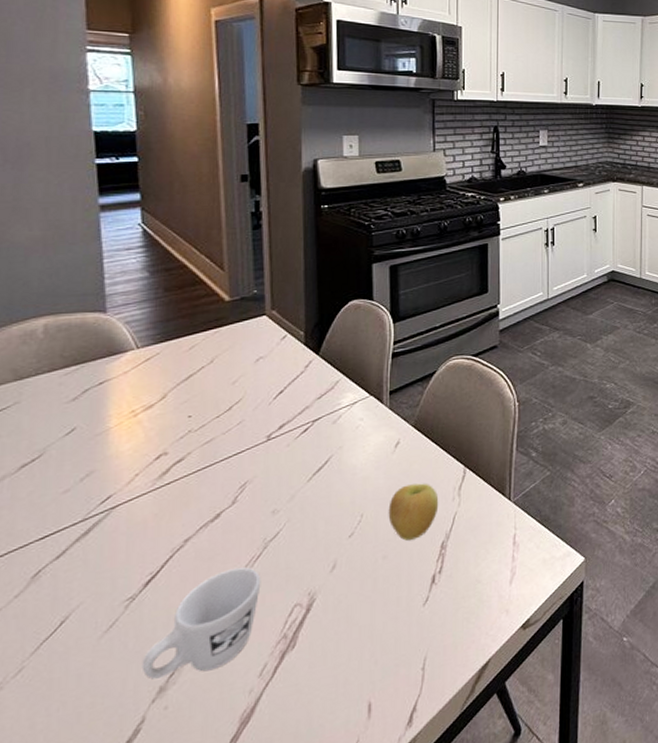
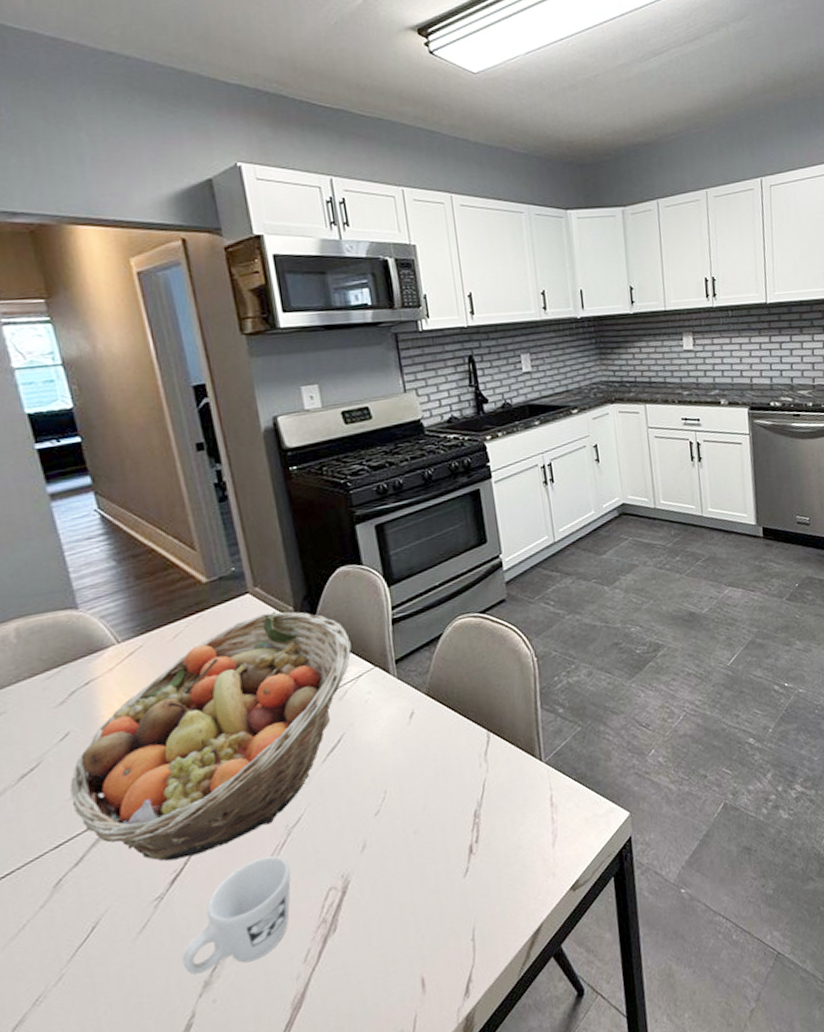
fruit basket: none [65,335,352,563] -> present [70,611,352,862]
apple: present [388,483,439,541] -> none [412,752,466,814]

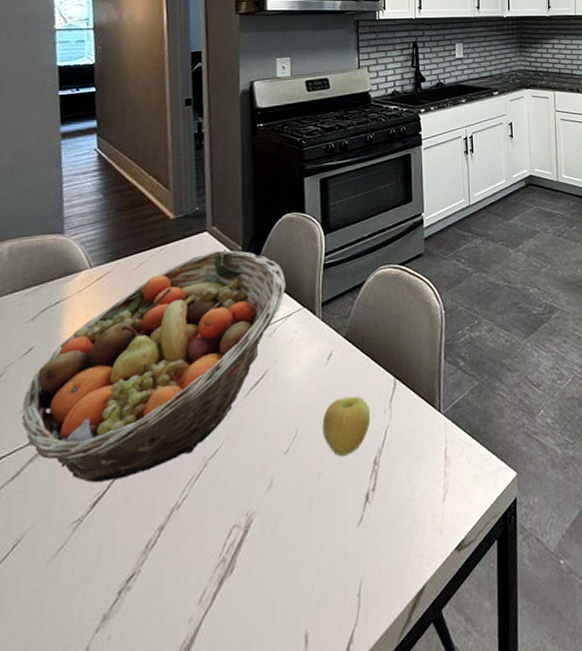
mug: present [181,856,291,975] -> none [86,487,201,607]
apple: none [412,752,466,814] -> present [322,395,371,457]

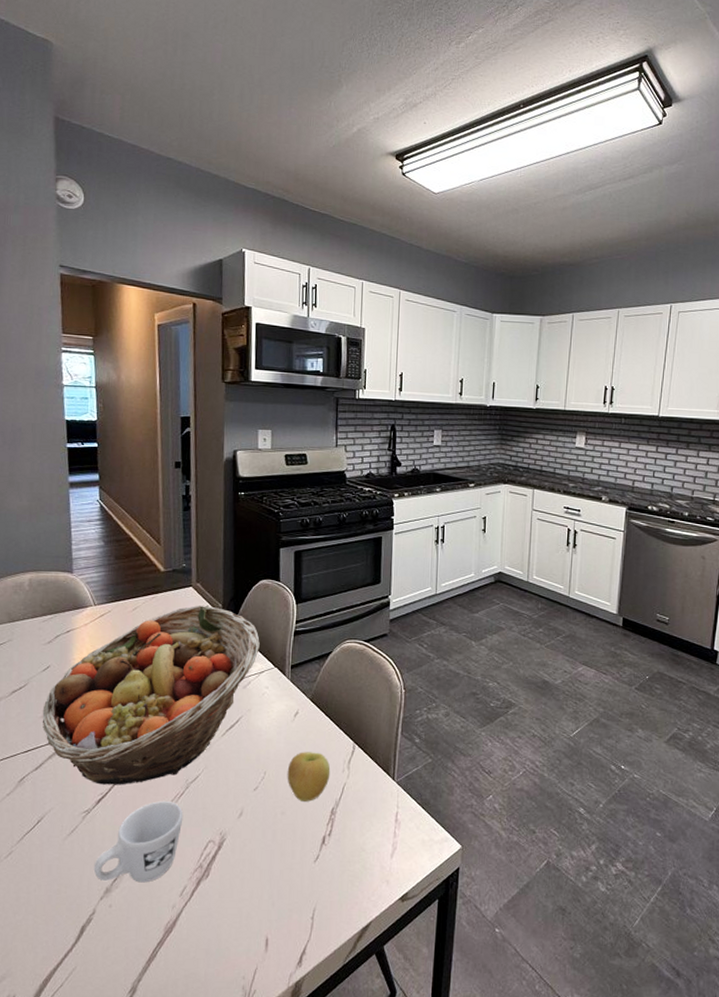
mug: none [86,487,201,607] -> present [93,801,184,883]

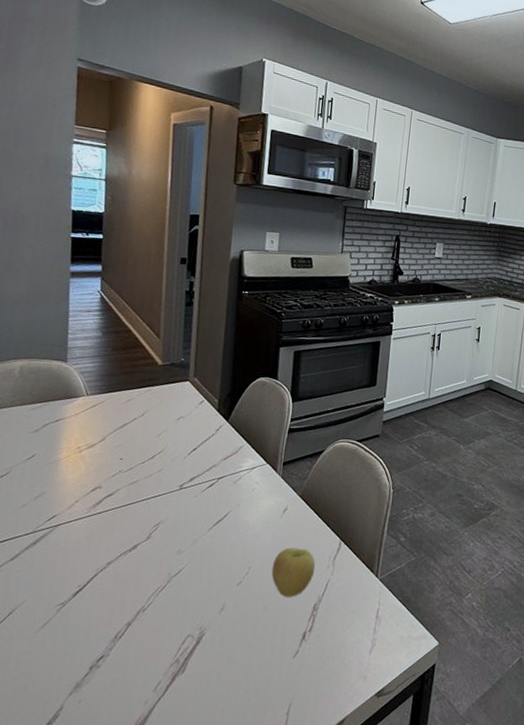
fruit basket: present [42,605,260,785] -> none [22,400,254,578]
mug: present [93,801,184,883] -> none [64,595,164,678]

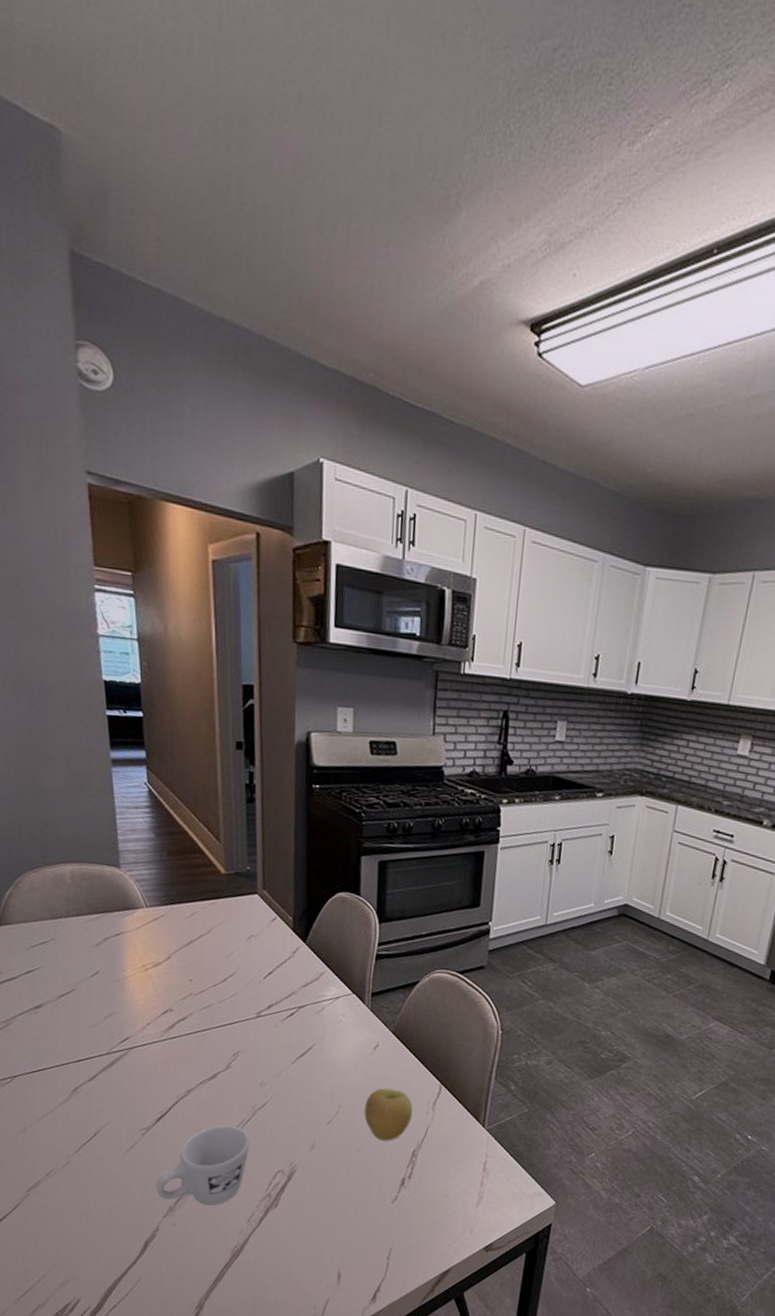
mug: none [64,595,164,678] -> present [155,1125,250,1206]

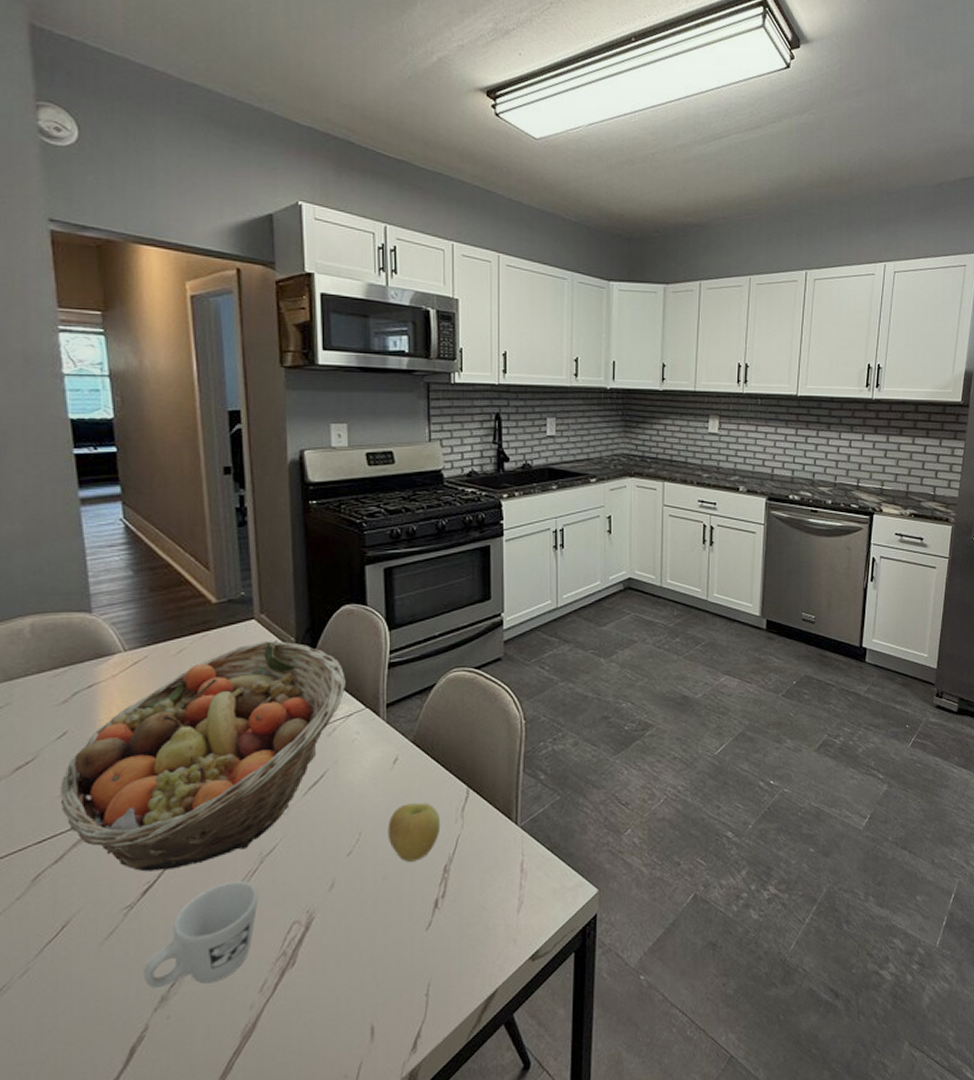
fruit basket: none [93,916,336,1106] -> present [60,641,346,872]

